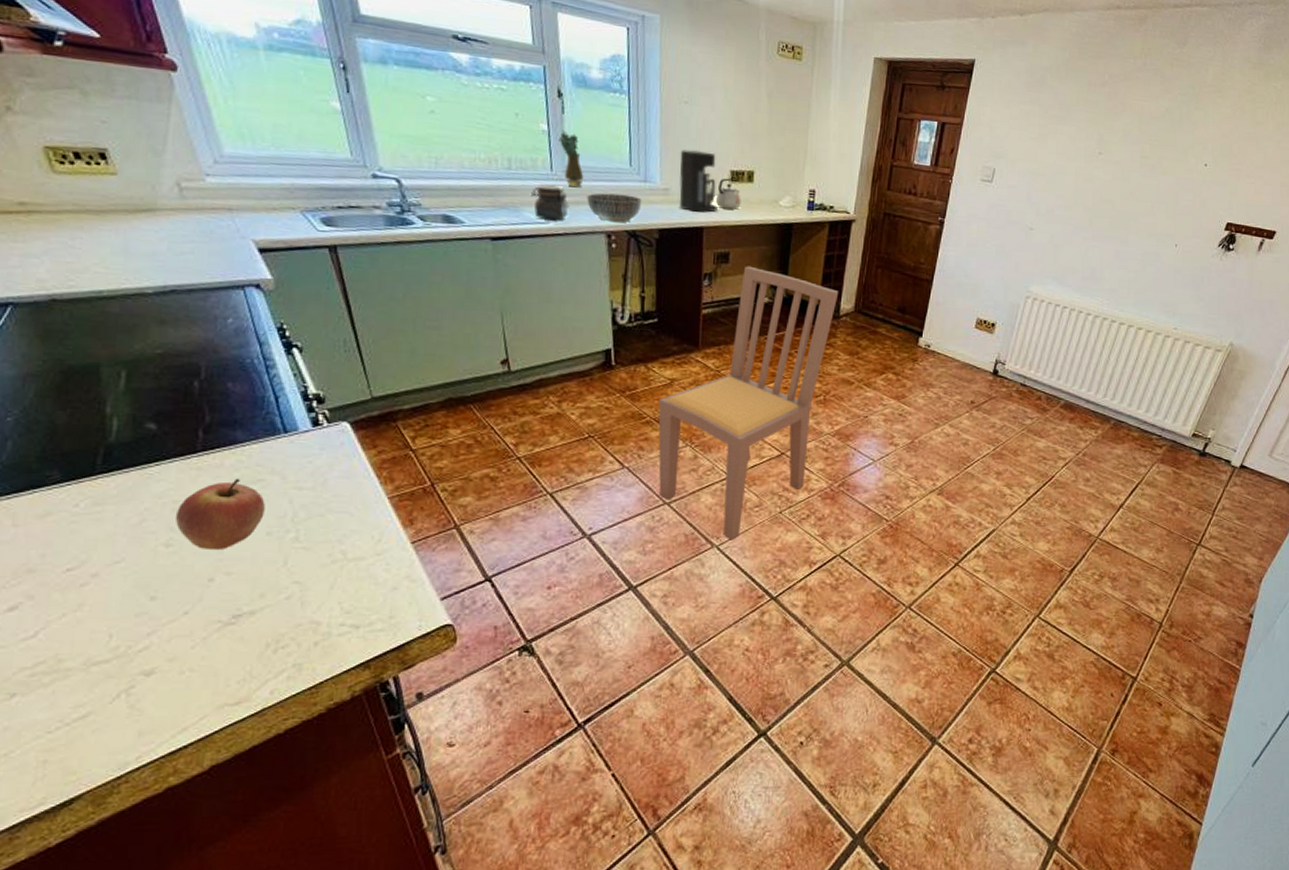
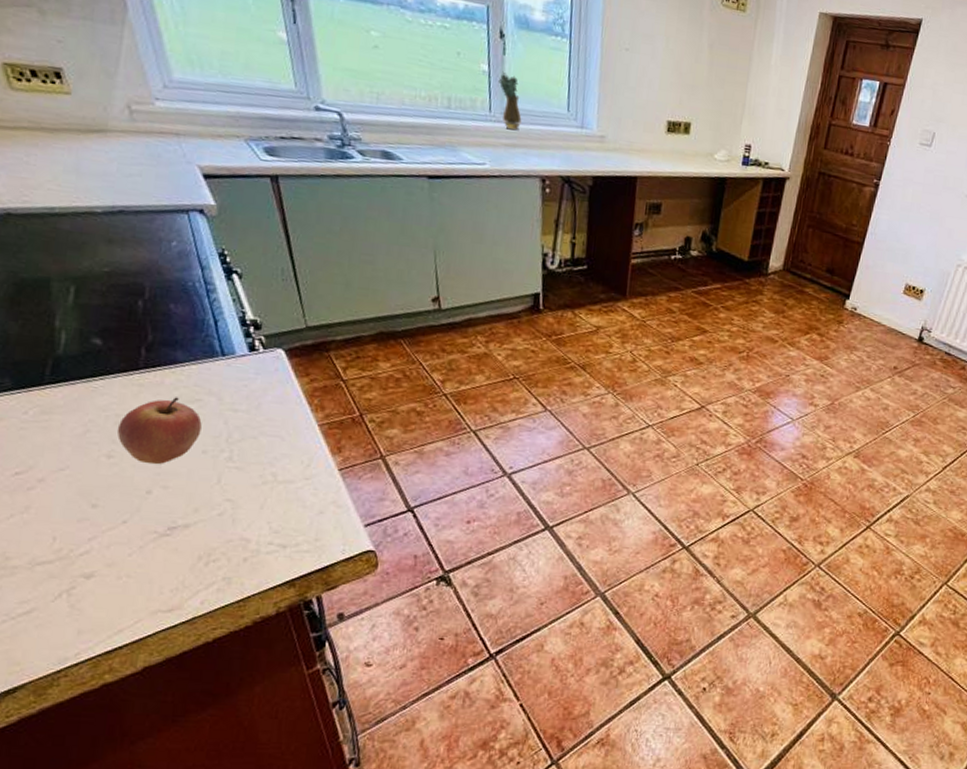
jar: present [531,185,569,221] -> none [469,126,506,162]
bowl: present [586,193,642,222] -> none [522,136,578,168]
dining chair: present [658,266,839,541] -> none [579,218,769,489]
coffee maker: present [679,149,718,213] -> none [615,97,654,162]
kettle: present [715,178,741,210] -> none [650,128,677,161]

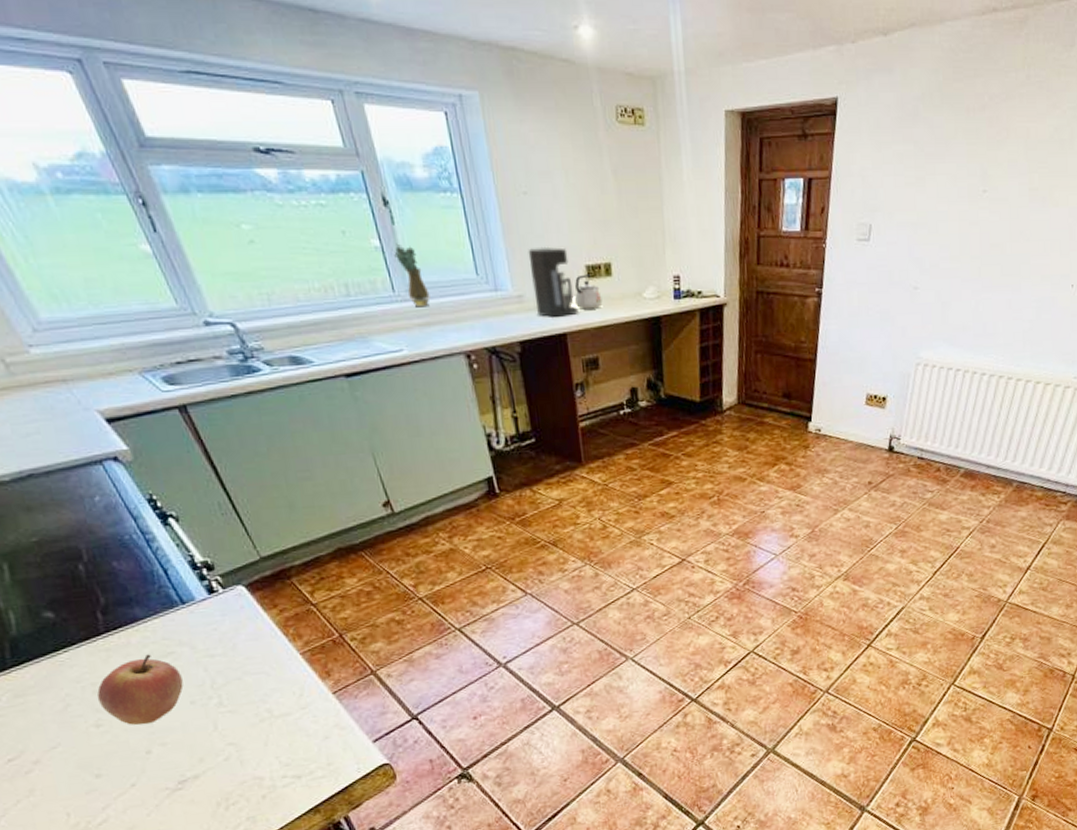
coffee maker: none [615,97,654,162] -> present [528,246,578,319]
kettle: none [650,128,677,161] -> present [574,274,603,310]

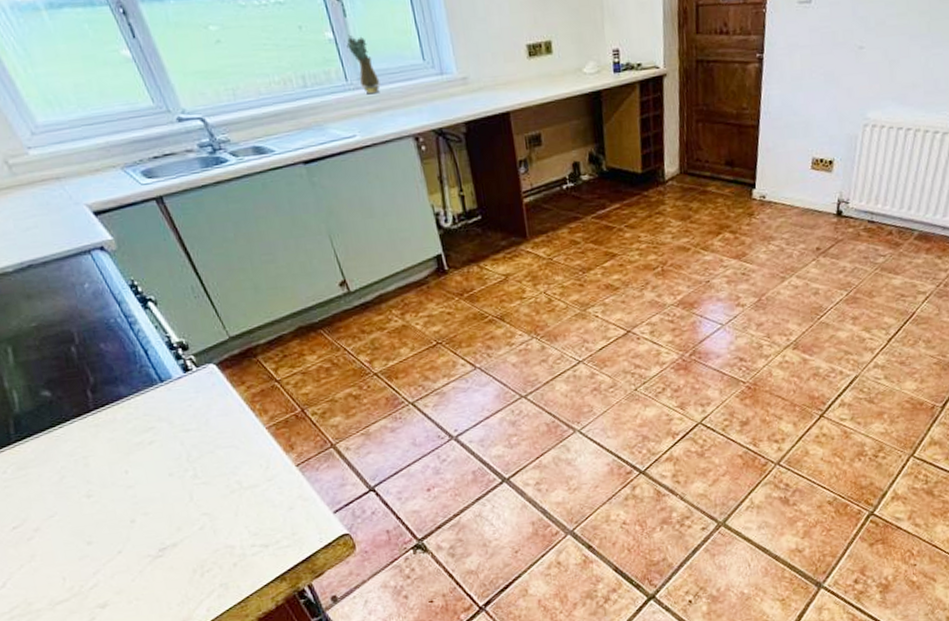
fruit: present [96,654,184,725] -> none [87,429,163,496]
coffee maker: present [528,246,578,319] -> none [471,28,521,98]
kettle: present [574,274,603,310] -> none [516,53,544,88]

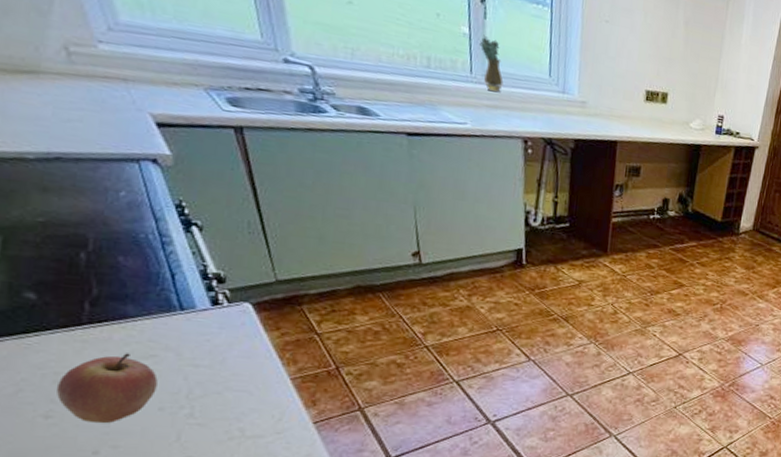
fruit: none [87,429,163,496] -> present [55,353,158,424]

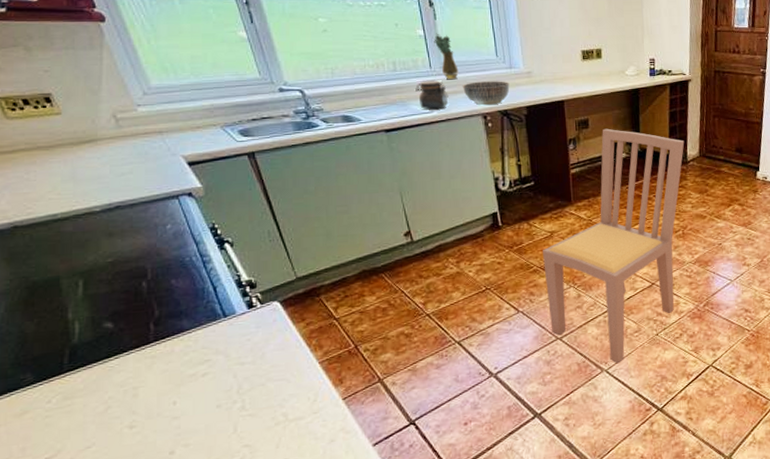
fruit: present [55,353,158,424] -> none [135,361,213,427]
jar: none [449,86,487,122] -> present [415,80,449,110]
bowl: none [504,99,560,130] -> present [462,81,510,105]
dining chair: none [562,181,740,431] -> present [543,128,685,364]

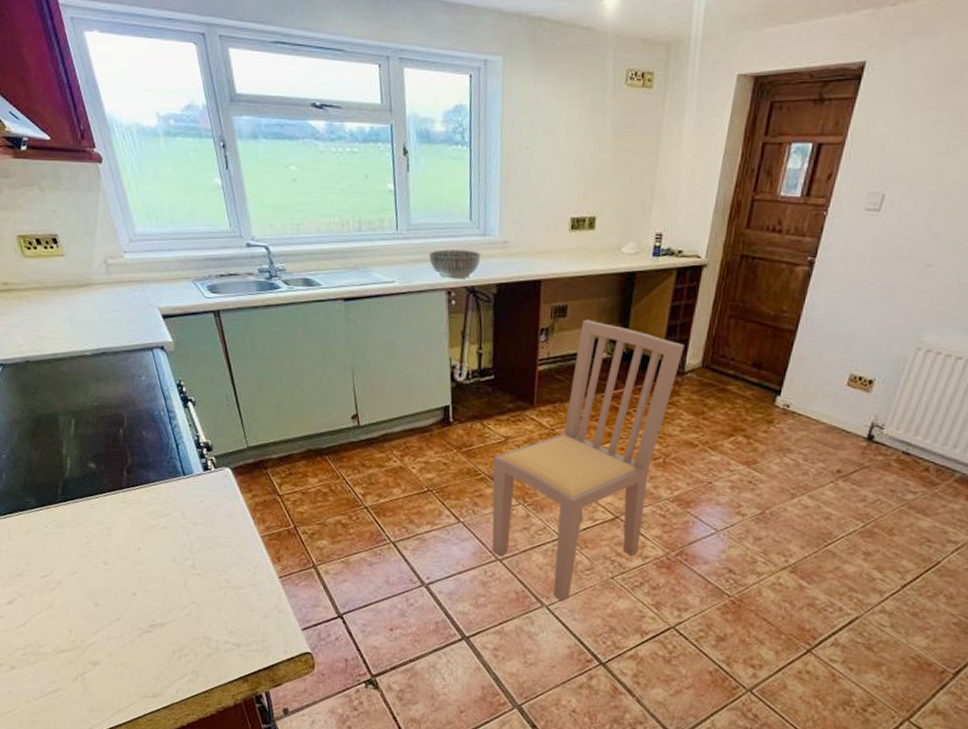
jar: present [415,80,449,110] -> none [378,244,413,280]
vase: present [434,33,459,80] -> none [403,188,427,246]

